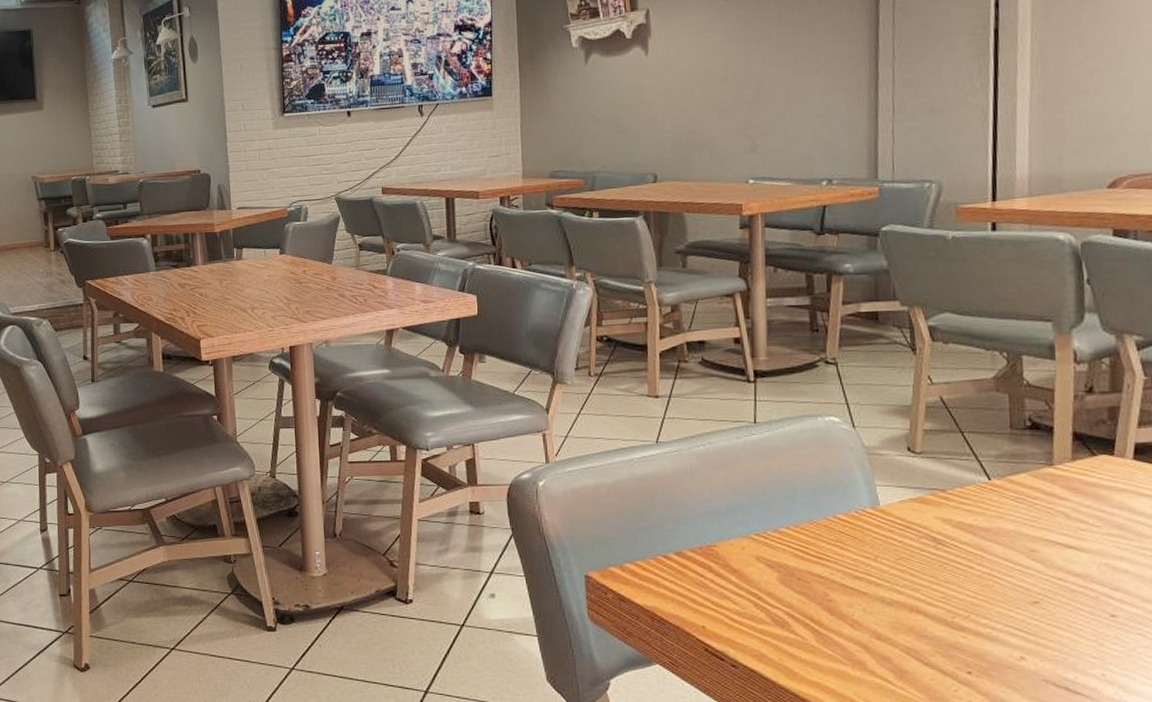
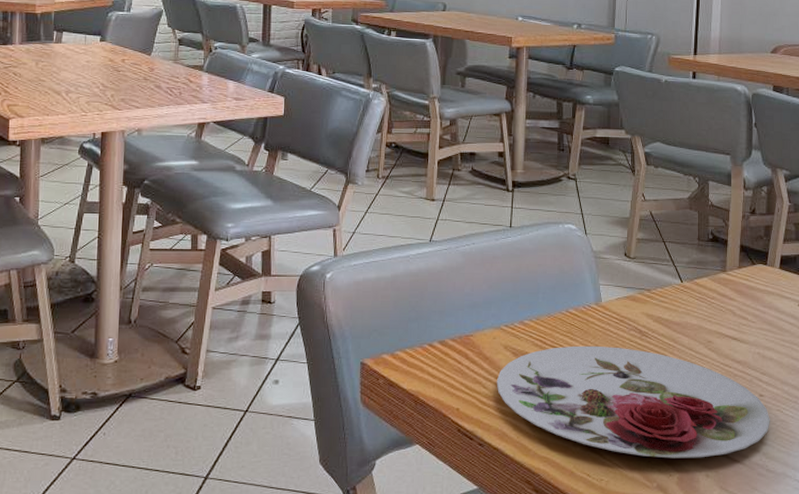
plate: none [748,556,1128,689] -> present [496,345,770,459]

